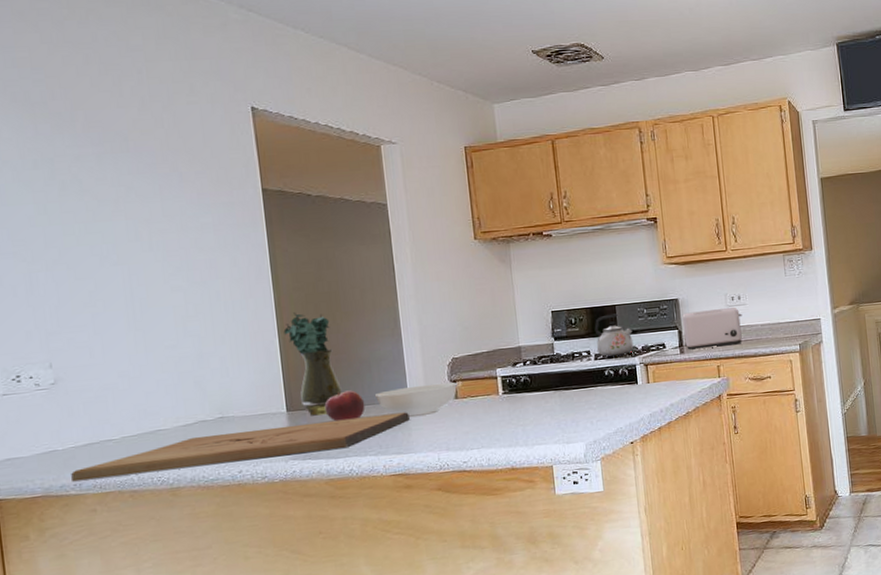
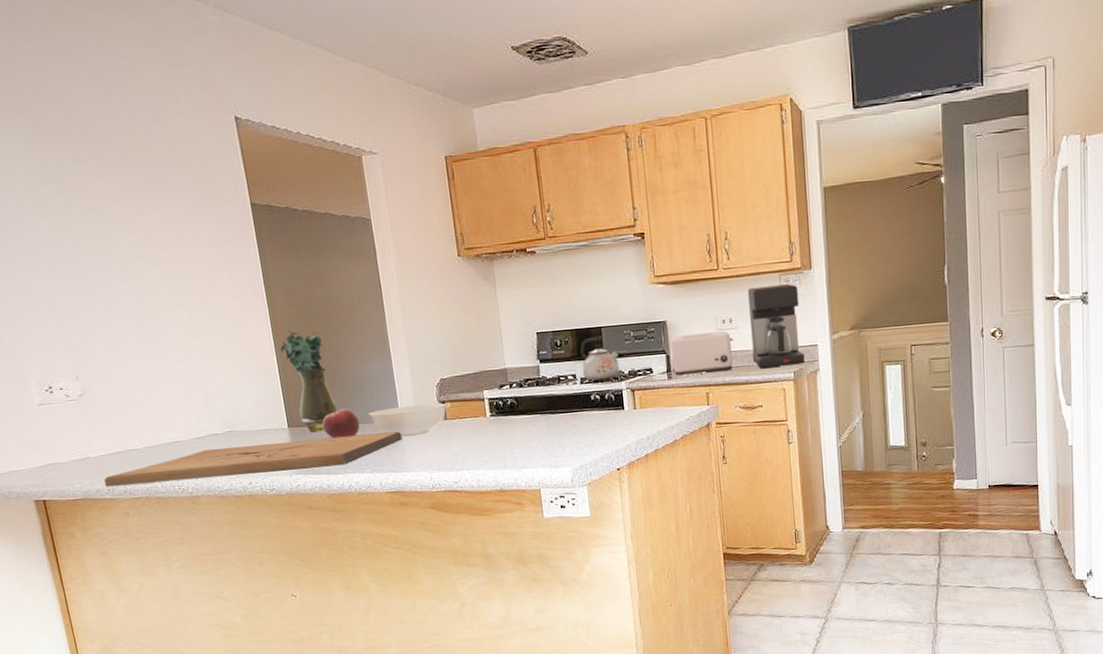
coffee maker: none [755,264,809,341] -> present [748,284,805,368]

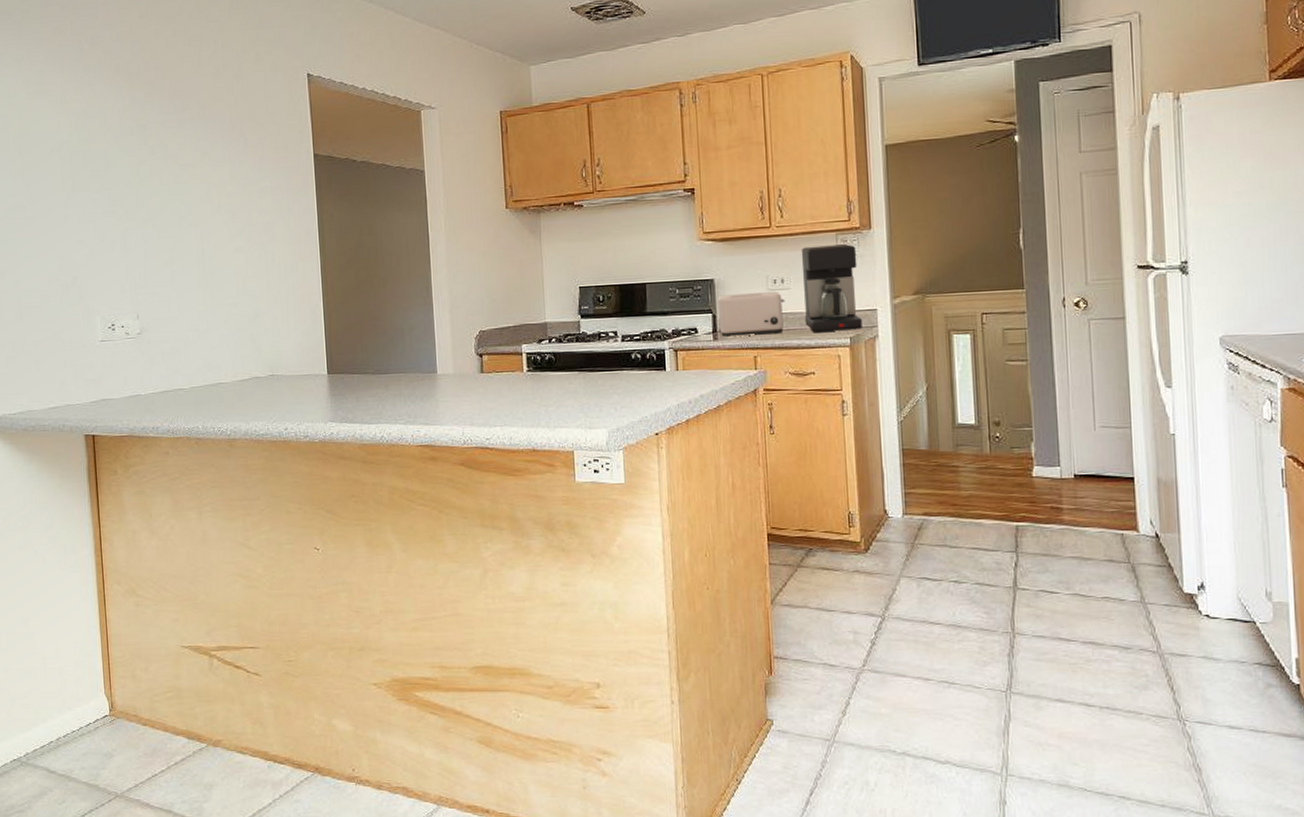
cutting board: present [104,431,402,487] -> none [150,383,437,425]
vase: present [280,330,338,433] -> none [327,277,377,380]
fruit: present [322,408,360,439] -> none [360,357,397,387]
bowl: present [367,403,447,436] -> none [405,355,484,388]
kettle: present [580,336,620,382] -> none [622,292,664,340]

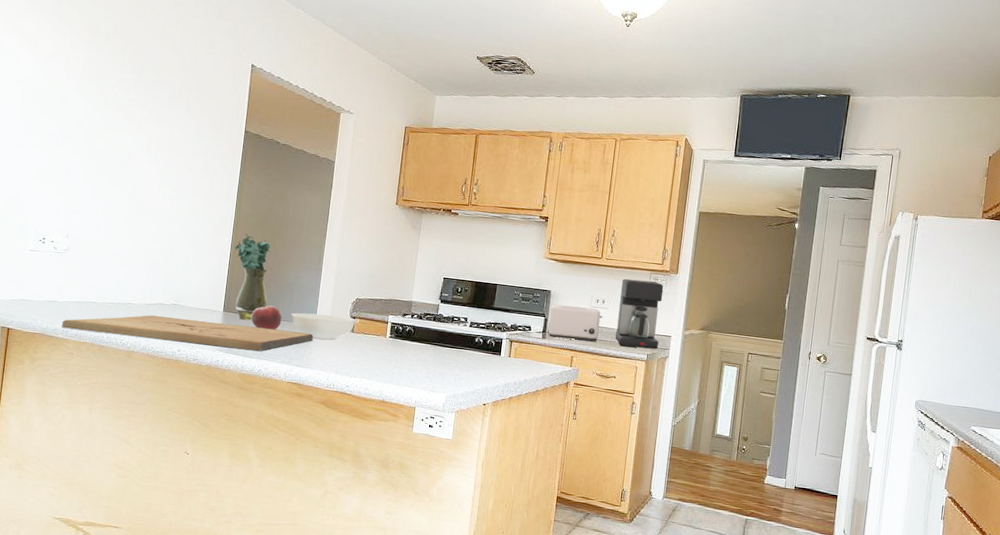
cutting board: none [150,383,437,425] -> present [62,315,313,351]
vase: none [327,277,377,380] -> present [235,234,271,321]
fruit: none [360,357,397,387] -> present [251,305,282,330]
bowl: none [405,355,484,388] -> present [290,312,356,340]

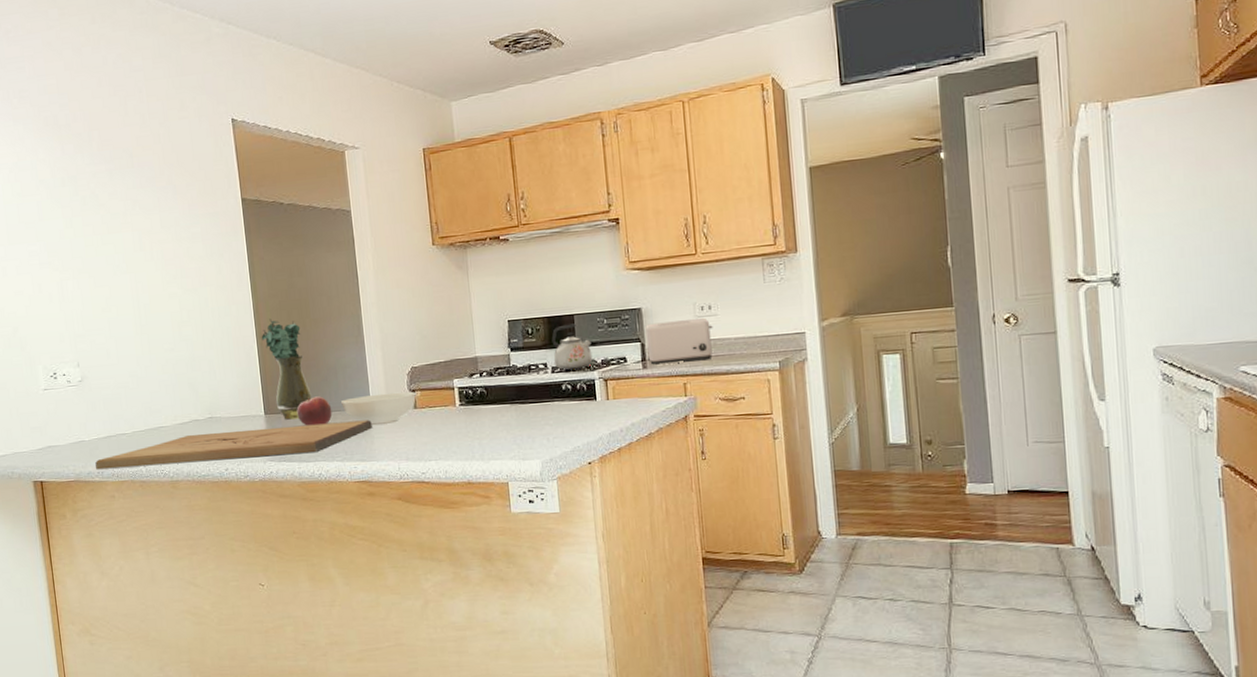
kettle: none [473,291,506,329] -> present [551,323,593,371]
coffee maker: present [615,278,664,350] -> none [728,268,791,357]

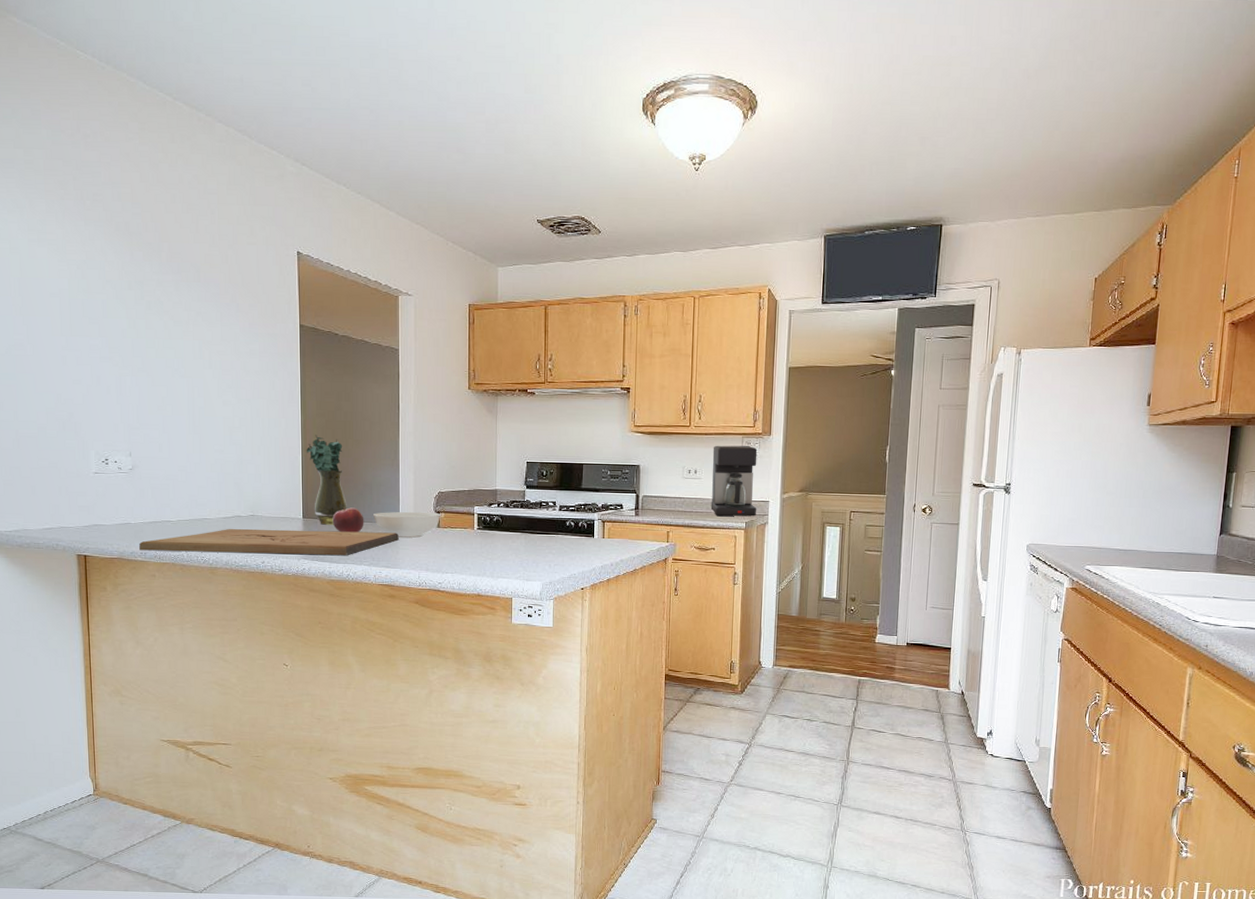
kettle: present [551,323,593,371] -> none [562,471,595,510]
toaster: present [645,317,713,366] -> none [641,479,696,515]
coffee maker: none [728,268,791,357] -> present [710,445,758,516]

